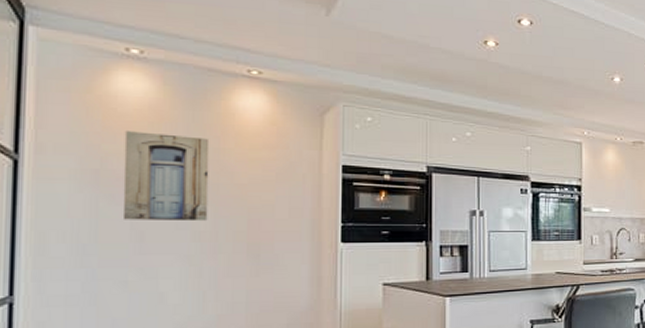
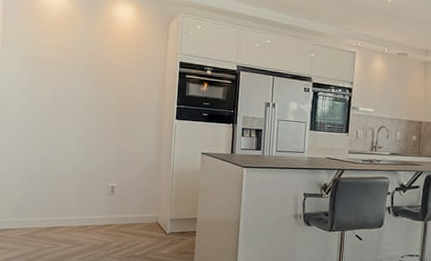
wall art: present [122,131,210,222] -> none [47,31,98,97]

